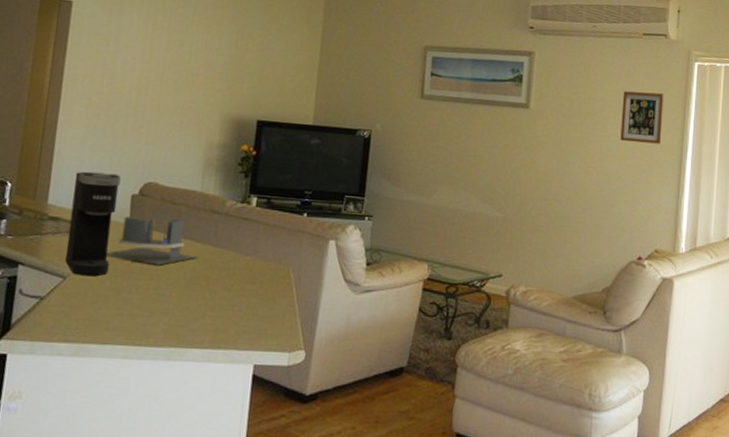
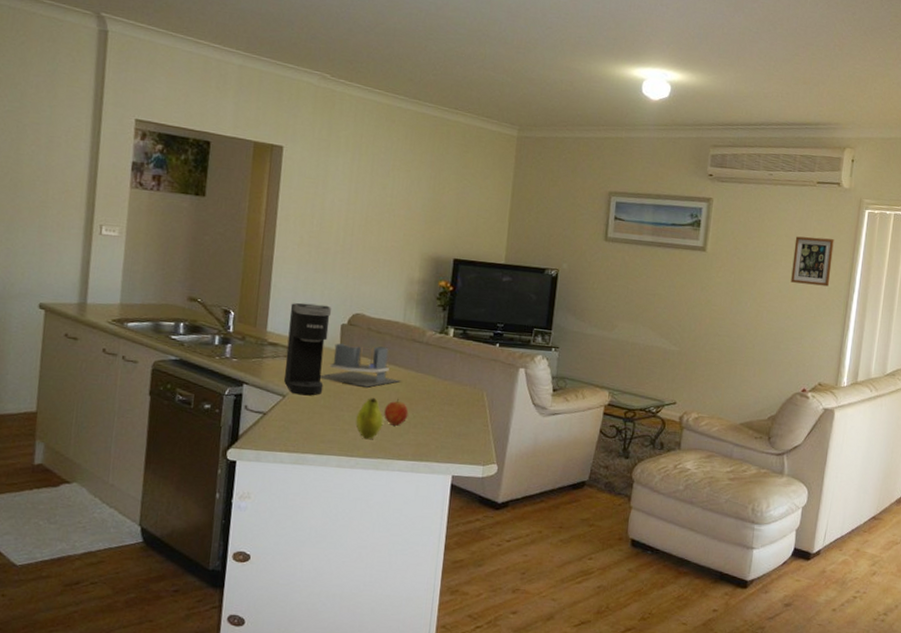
fruit: none [145,276,177,326] -> present [355,397,383,440]
fruit: none [177,277,206,309] -> present [384,398,409,426]

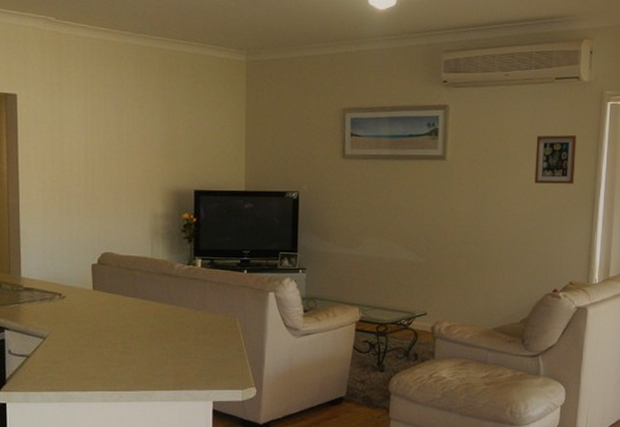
coffee maker: present [284,302,332,396] -> none [41,247,81,336]
utensil holder: present [319,343,401,388] -> none [76,282,154,323]
fruit: present [355,397,383,440] -> none [115,332,142,373]
fruit: present [384,398,409,426] -> none [142,331,165,358]

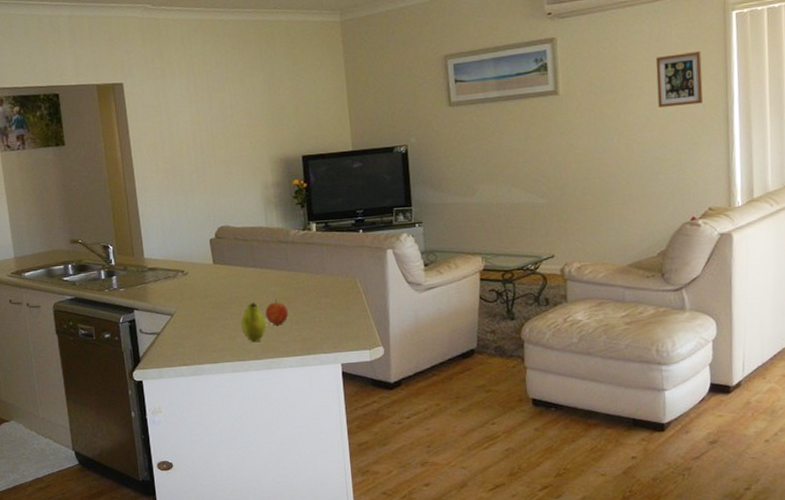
fruit: none [115,332,142,373] -> present [241,302,267,343]
fruit: none [142,331,165,358] -> present [265,299,289,326]

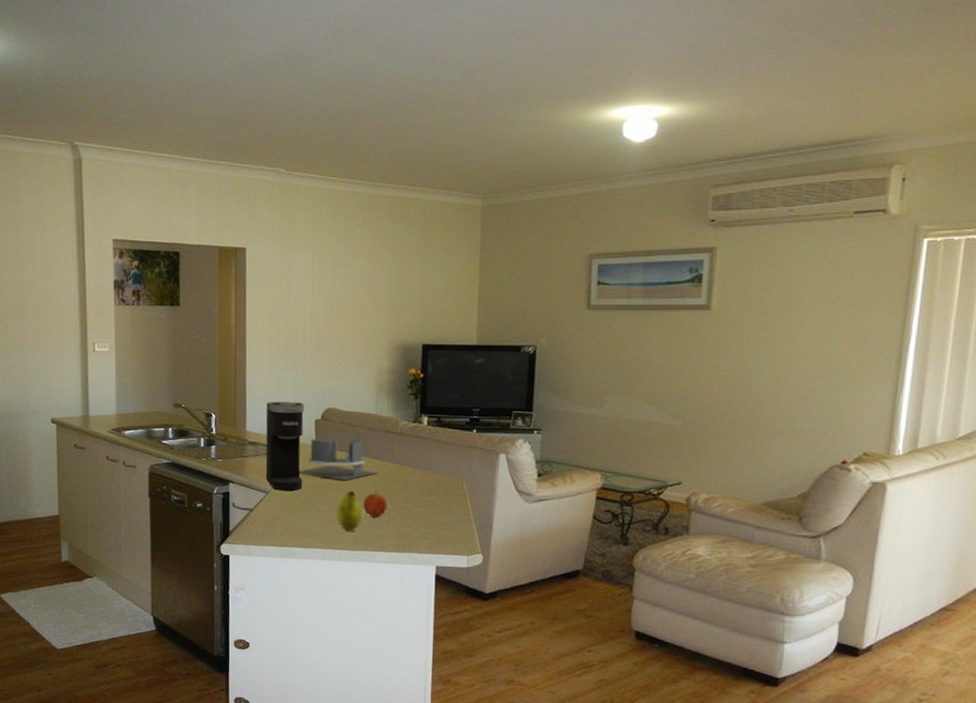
coffee maker: none [160,224,206,312] -> present [265,401,305,491]
utensil holder: none [199,253,275,294] -> present [298,438,377,481]
picture frame: present [655,51,703,108] -> none [822,279,880,337]

